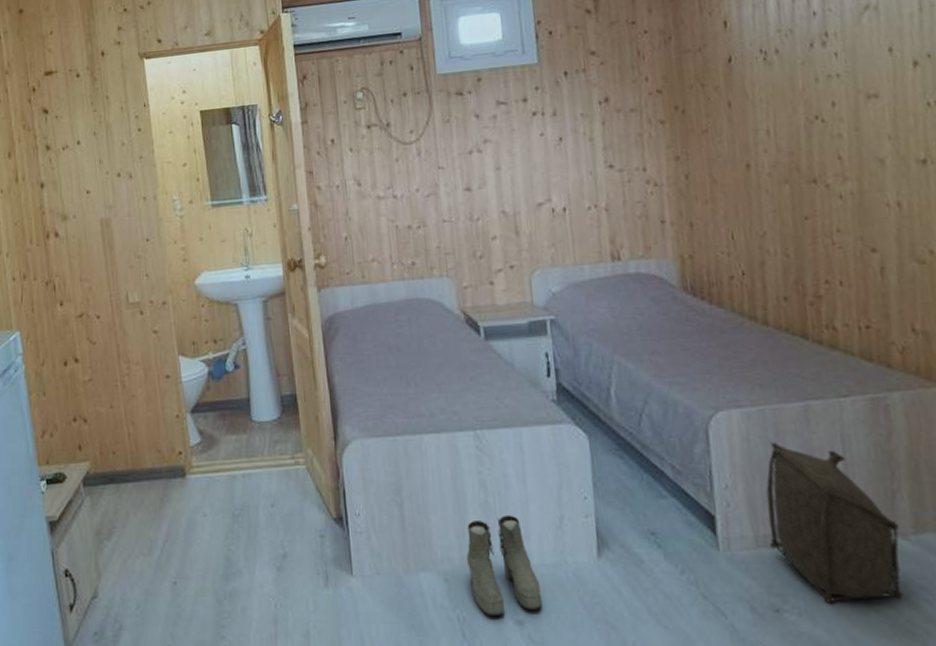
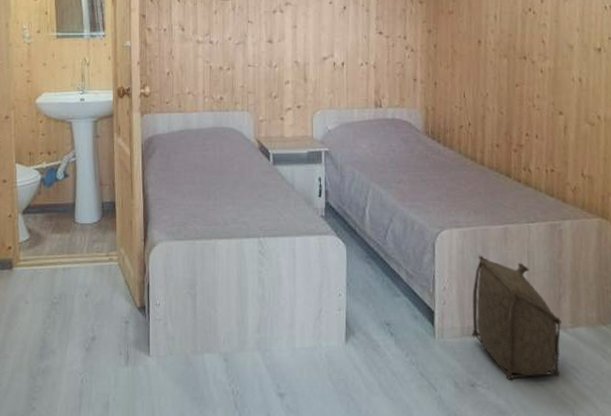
boots: present [467,515,542,617] -> none [244,307,300,390]

